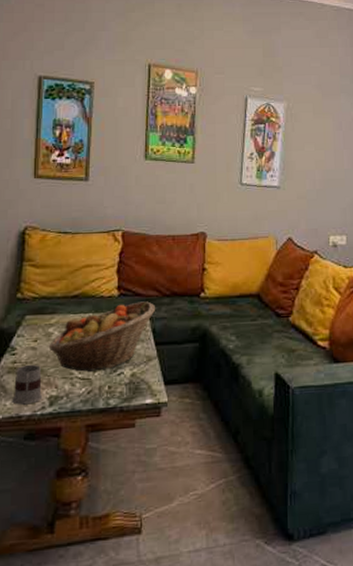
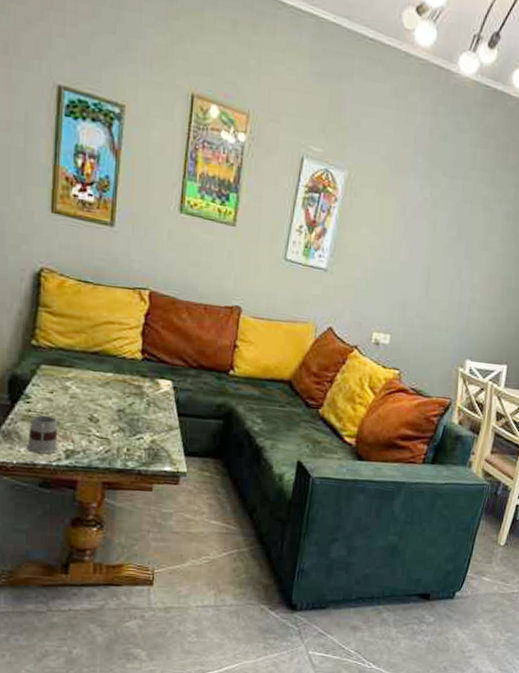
fruit basket: present [48,301,155,373] -> none [65,368,180,433]

